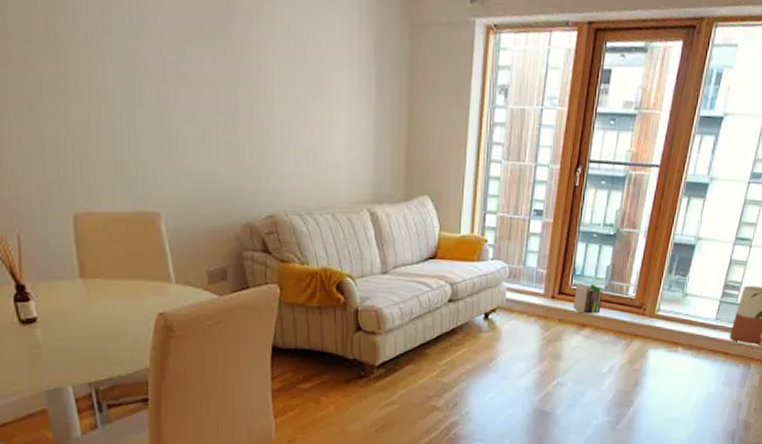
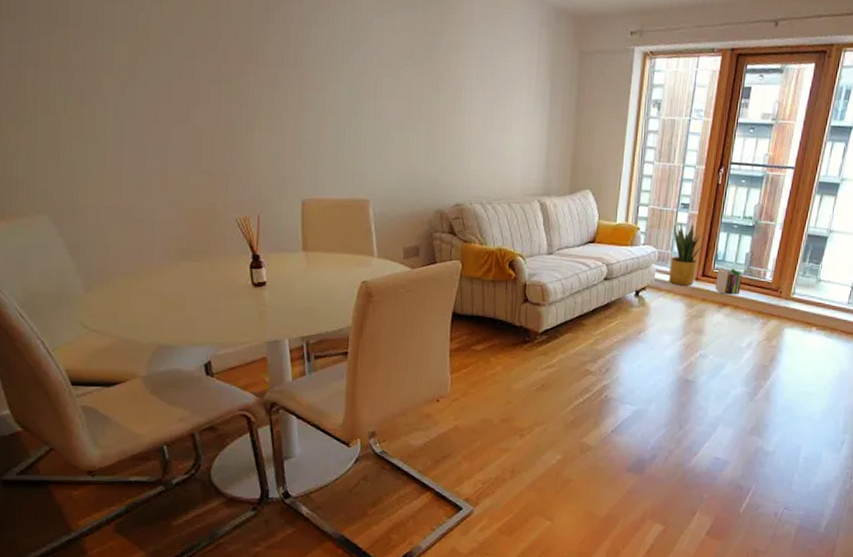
planter: none [522,232,561,306] -> present [669,223,704,286]

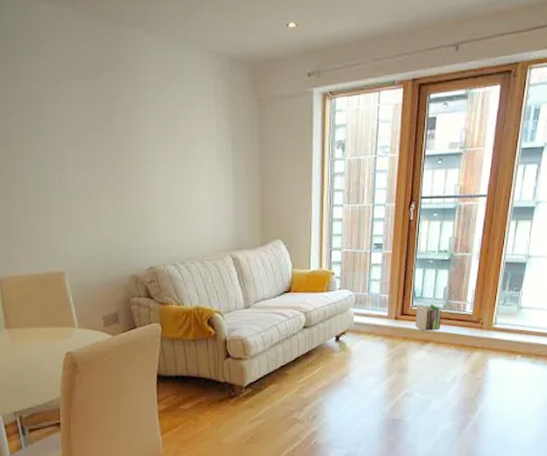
planter: present [669,223,704,286] -> none [368,262,401,326]

